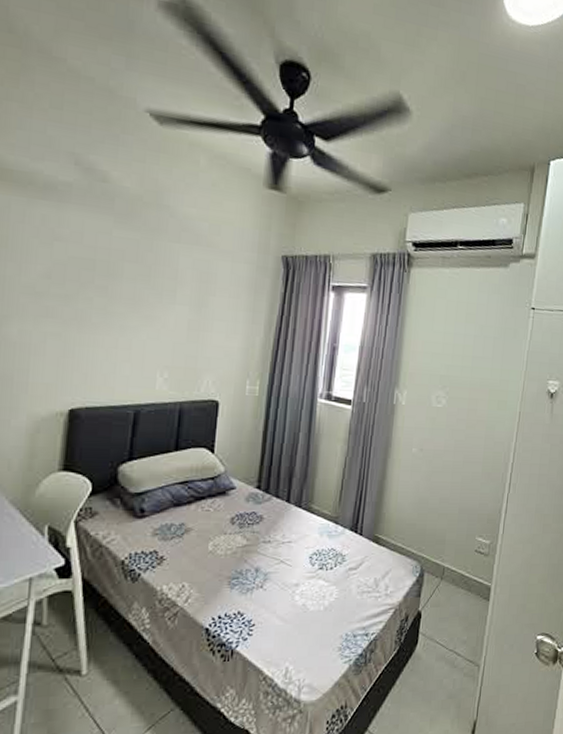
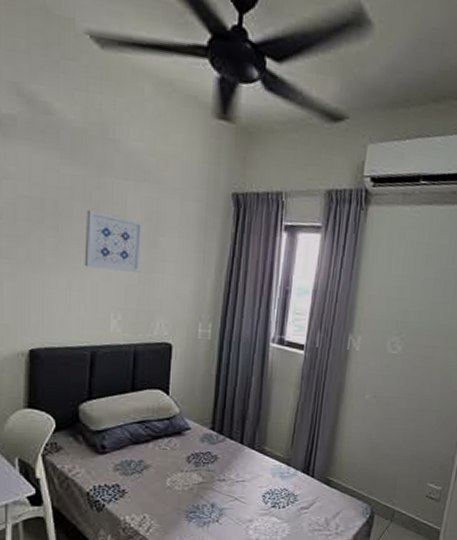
wall art: none [132,270,194,331] -> present [84,209,143,272]

